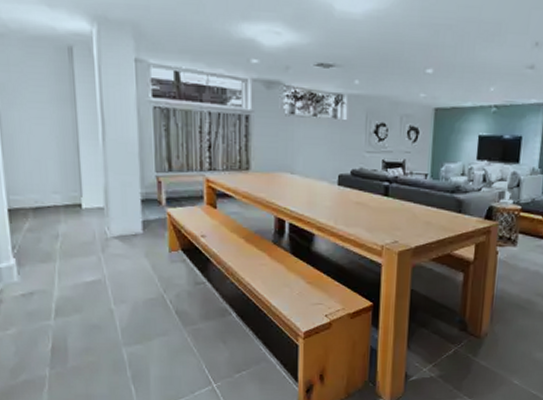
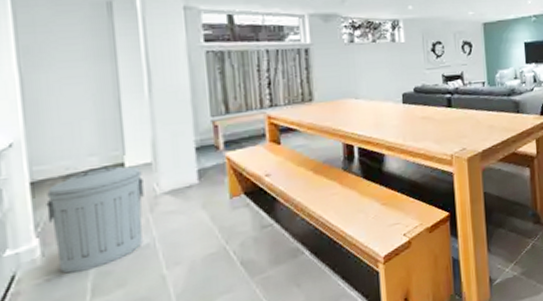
trash can: none [20,204,97,293] -> present [46,166,144,274]

